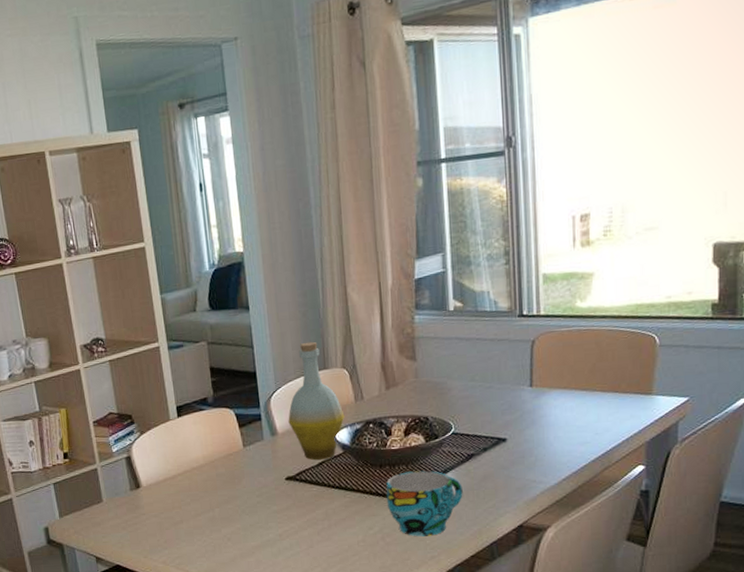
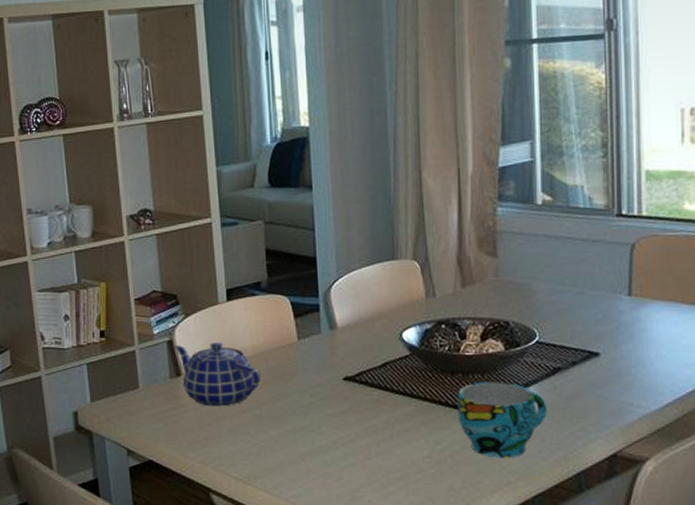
teapot: none [132,455,212,513] -> present [174,343,261,407]
bottle: present [288,341,345,460] -> none [349,228,414,361]

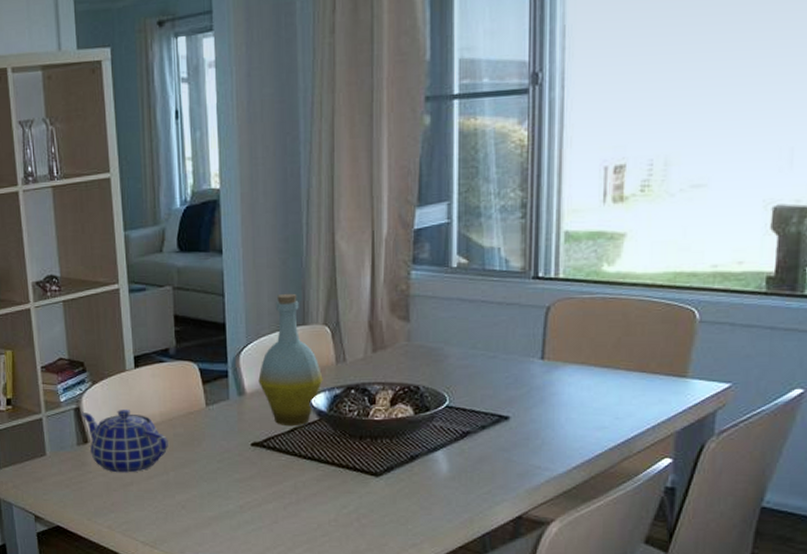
bottle: none [349,228,414,361] -> present [258,293,323,427]
cup: present [457,382,547,458] -> none [365,446,454,521]

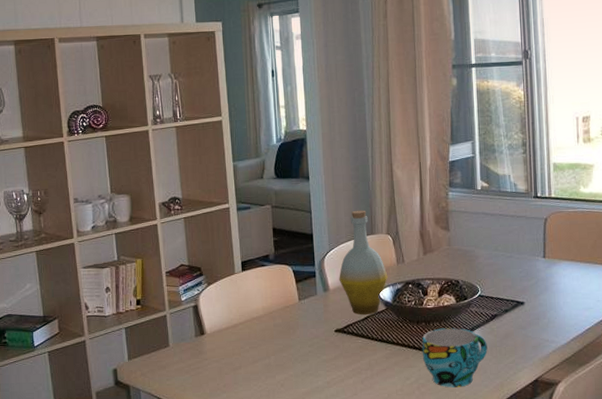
teapot: present [81,410,168,473] -> none [199,306,270,359]
cup: none [365,446,454,521] -> present [422,327,488,388]

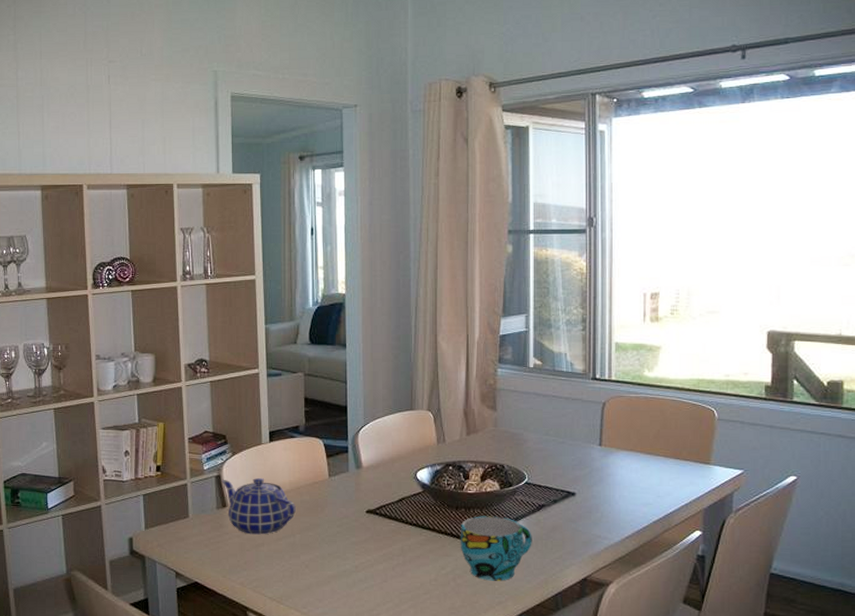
teapot: none [199,306,270,359] -> present [221,478,296,535]
bottle: present [339,210,388,315] -> none [373,383,427,497]

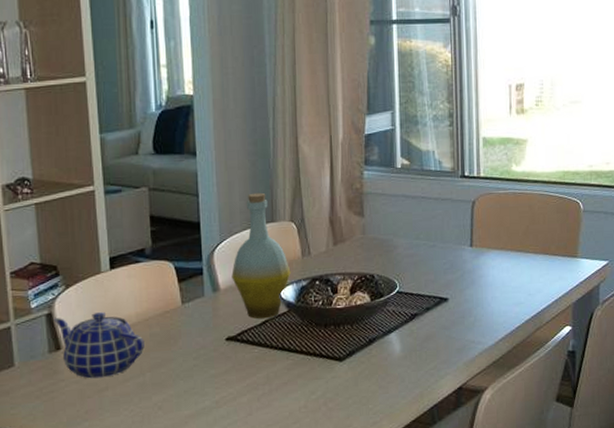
bottle: none [373,383,427,497] -> present [231,192,291,319]
cup: present [460,516,532,581] -> none [330,330,406,401]

